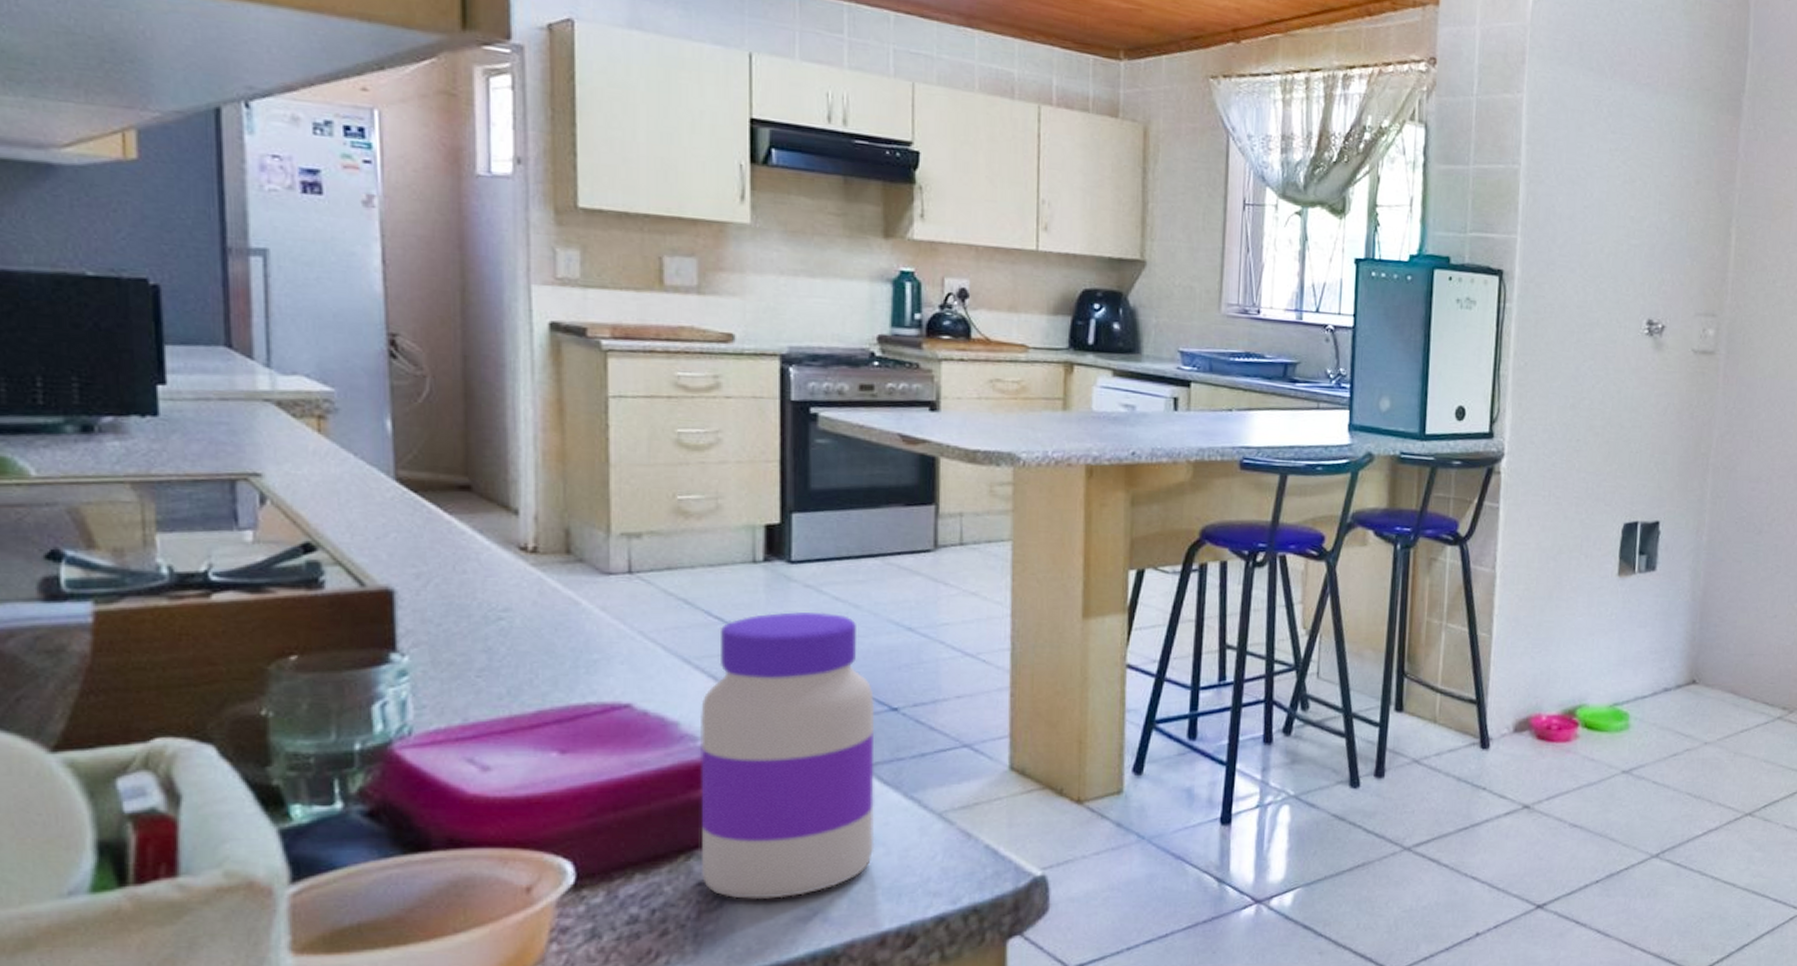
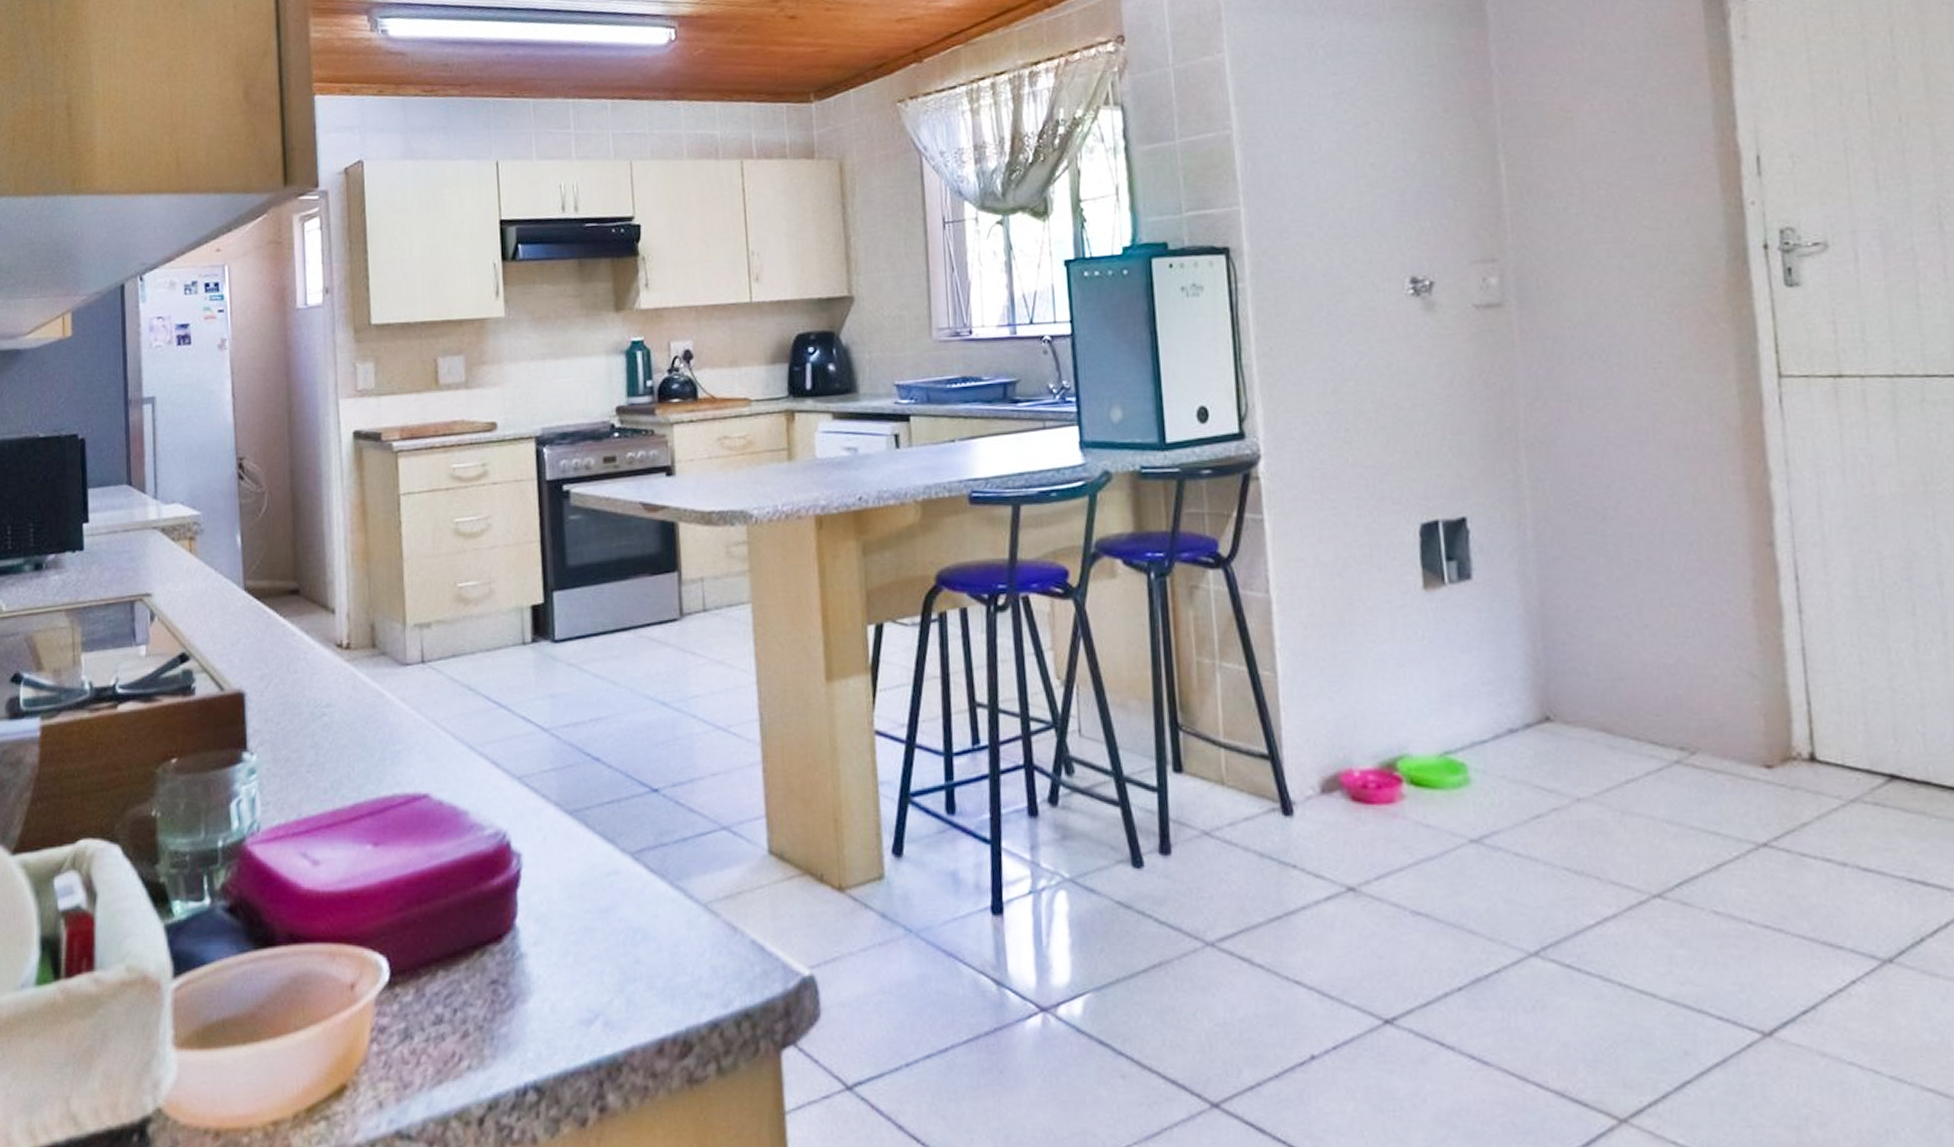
jar: present [700,612,875,899] -> none [486,690,647,999]

